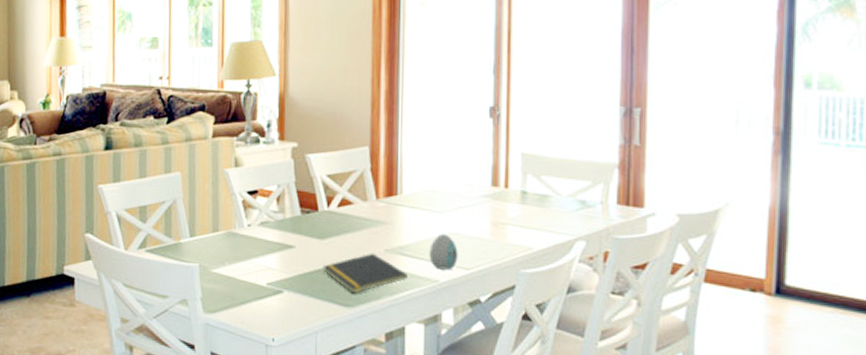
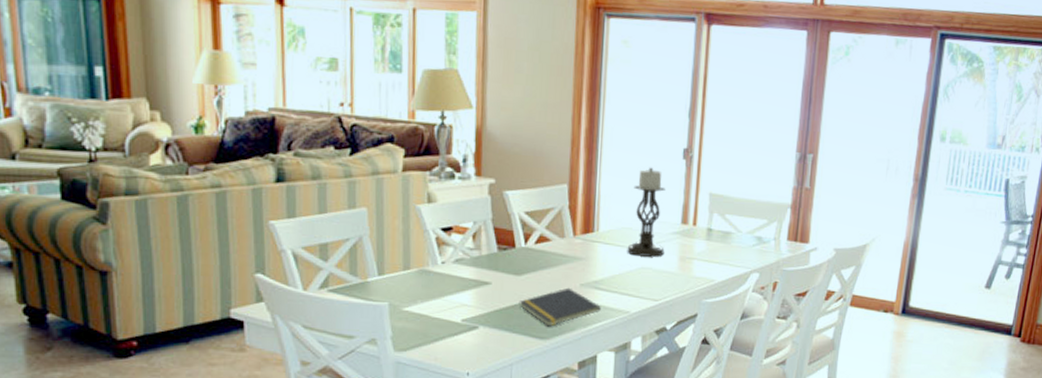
decorative egg: present [429,234,458,270] -> none [621,268,649,302]
candle holder: none [433,127,474,222] -> present [627,167,666,257]

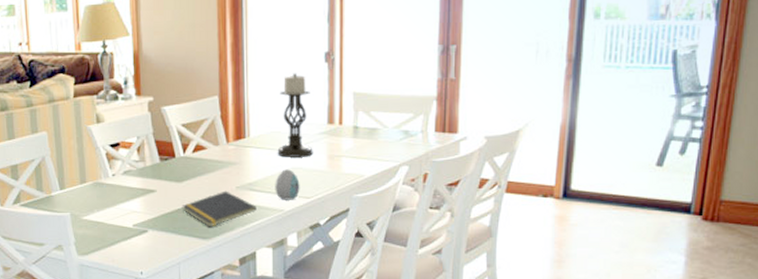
decorative egg: none [621,268,649,302] -> present [275,169,300,200]

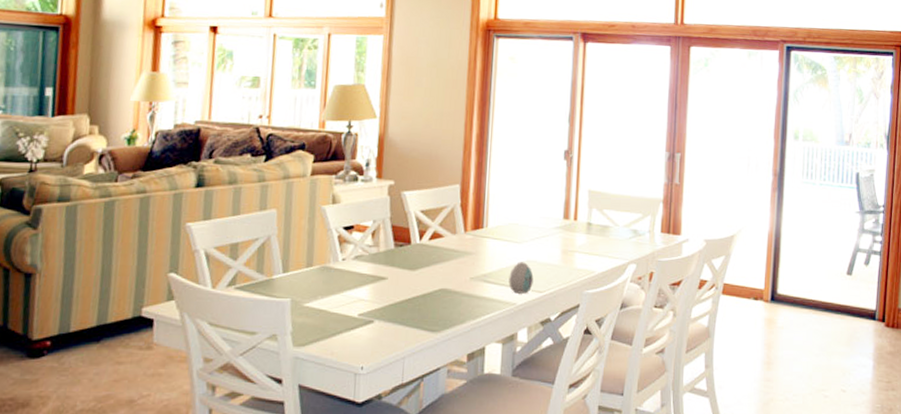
notepad: present [182,190,257,228] -> none [412,281,489,320]
candle holder: present [277,73,313,157] -> none [513,167,549,251]

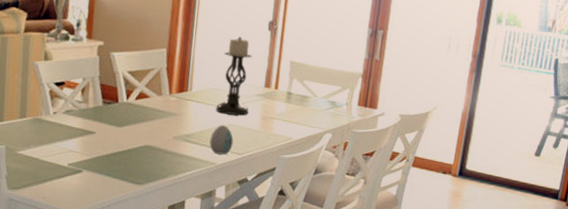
candle holder: none [513,167,549,251] -> present [215,36,252,116]

